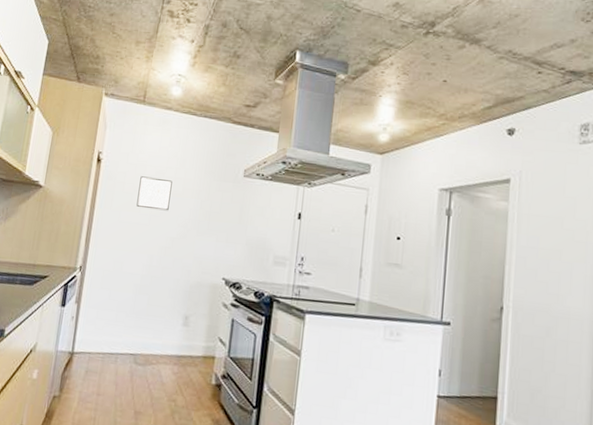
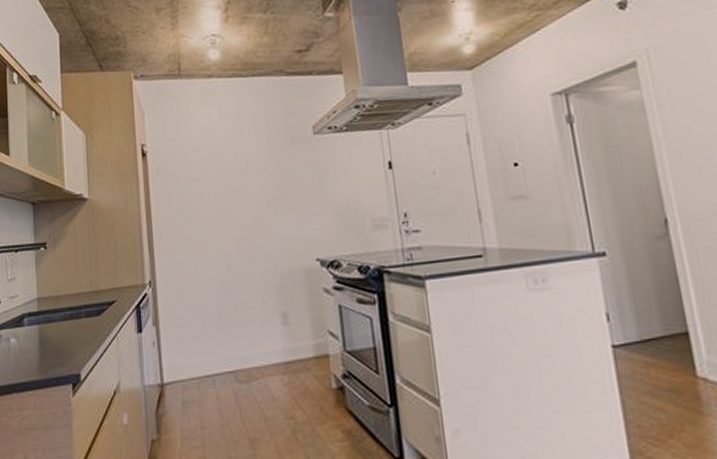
wall art: present [136,176,173,211] -> none [195,158,236,198]

